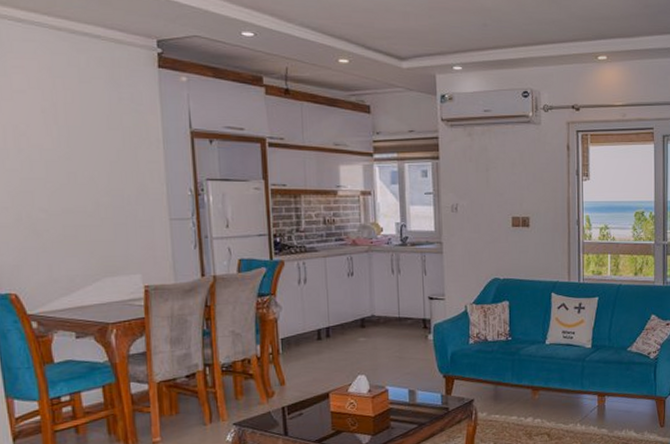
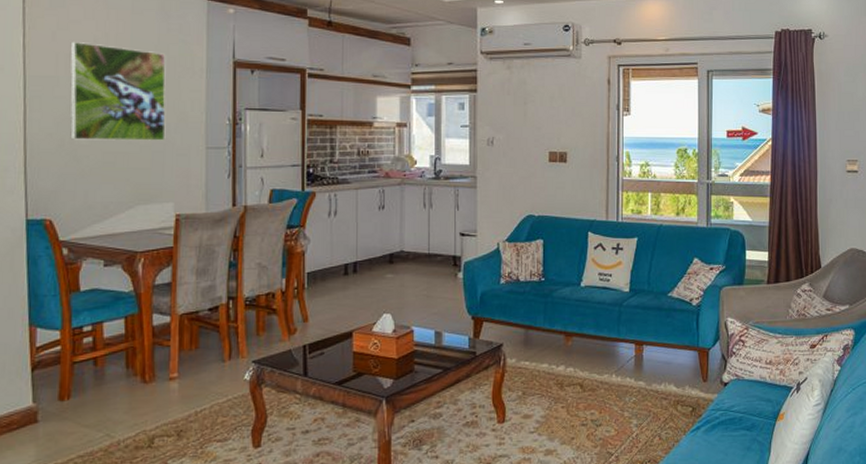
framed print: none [16,111,127,214] -> present [70,41,166,141]

